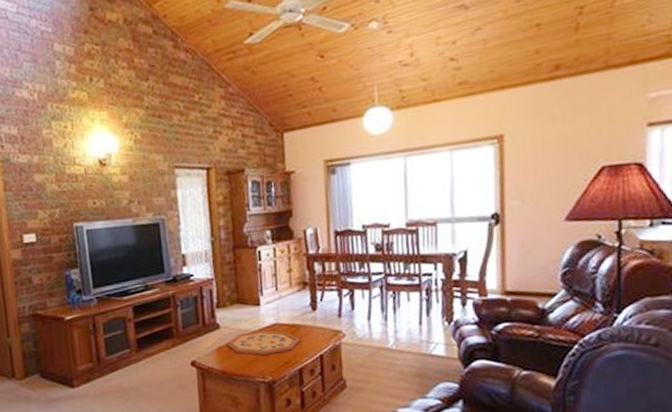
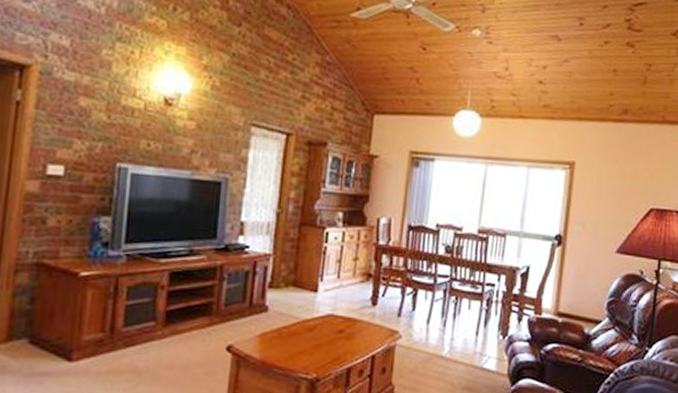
decorative tray: present [226,330,301,356] -> none [271,320,354,349]

